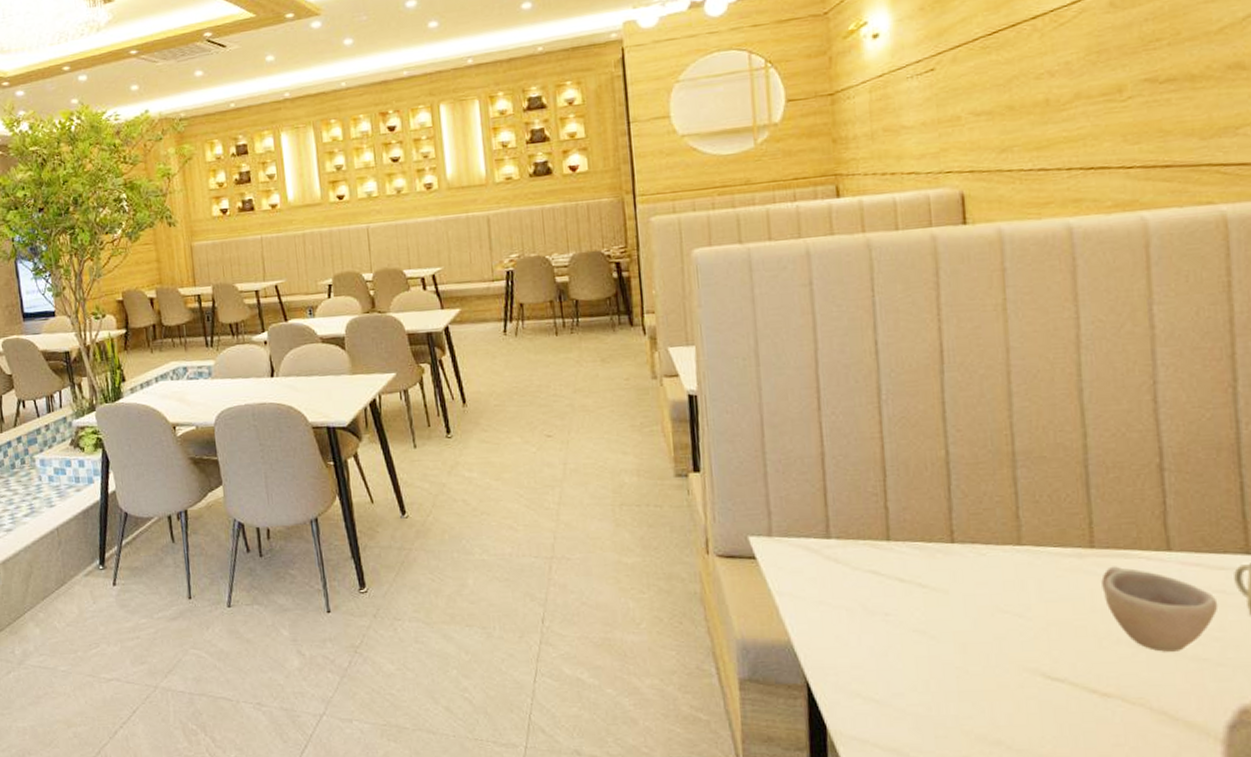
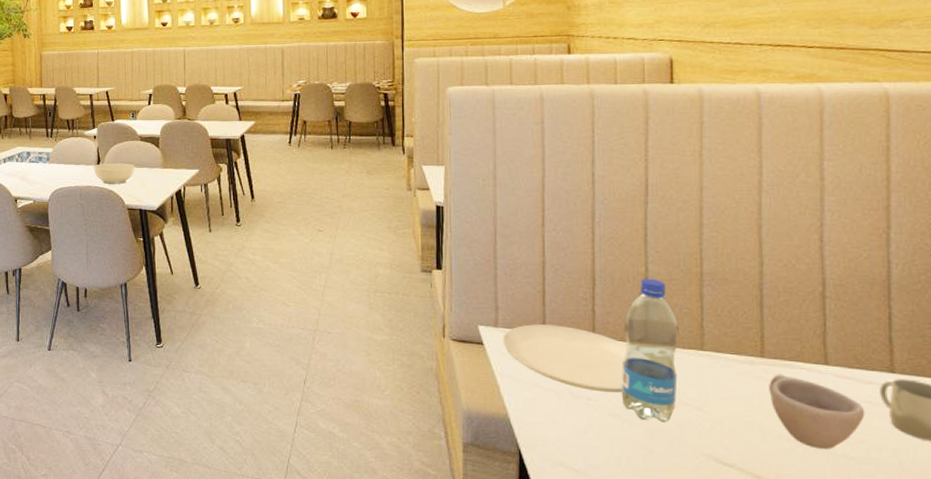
bowl: none [266,371,318,399] -> present [93,162,135,184]
plate: none [778,528,930,605] -> present [502,324,628,392]
bottle: none [924,463,992,636] -> present [621,278,679,423]

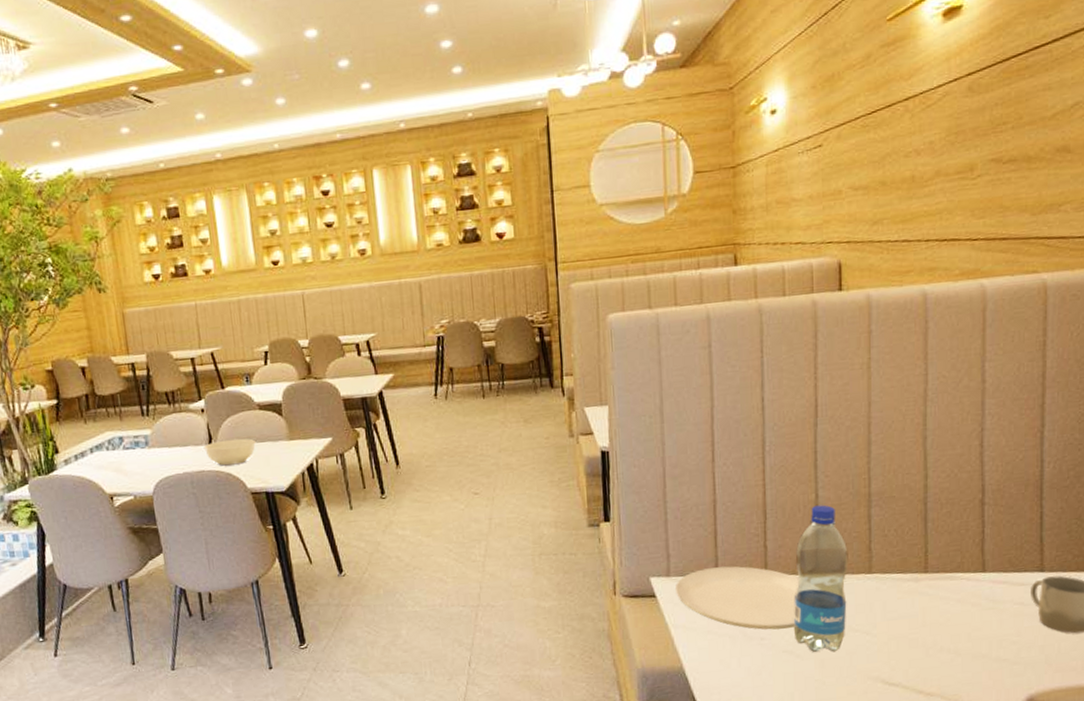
cup: present [769,374,865,449] -> none [932,587,1017,656]

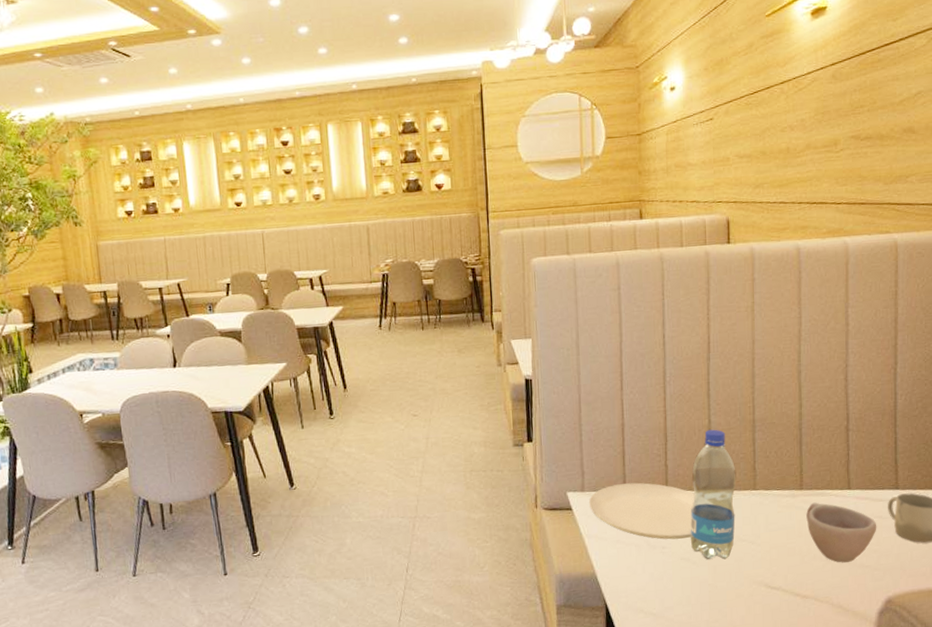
bowl: present [204,438,256,466] -> none [169,362,217,387]
cup: none [932,587,1017,656] -> present [806,502,877,563]

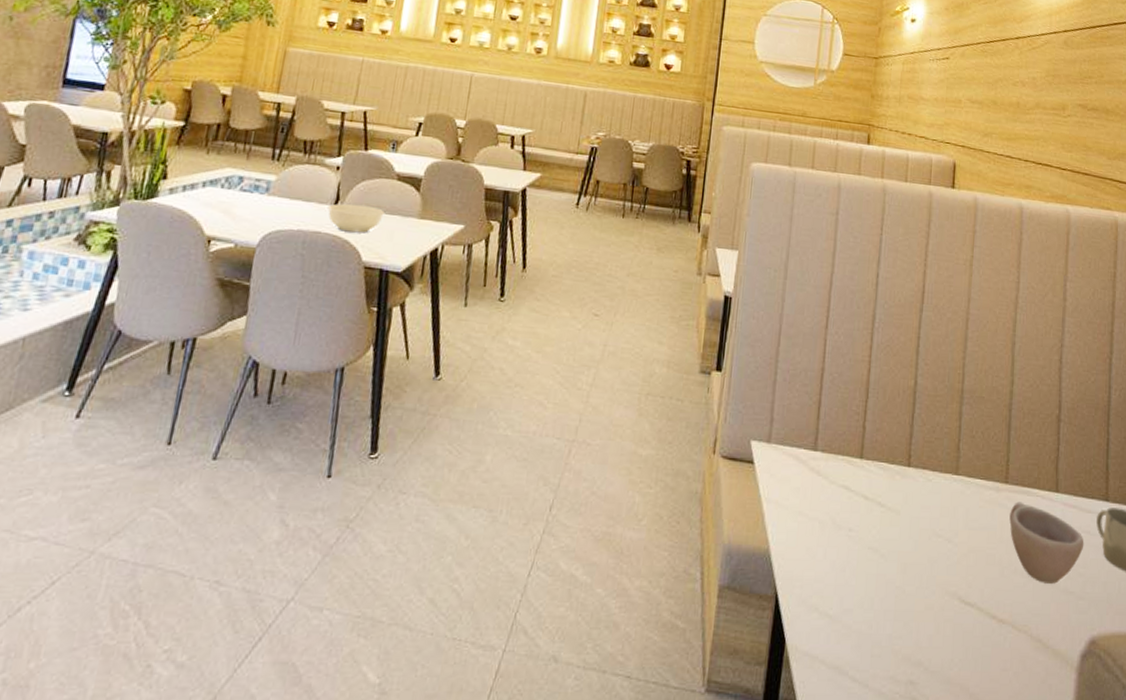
bowl: none [169,362,217,387] -> present [328,203,384,233]
plate: present [588,482,695,540] -> none [773,440,892,522]
bottle: present [690,429,737,560] -> none [881,392,939,557]

